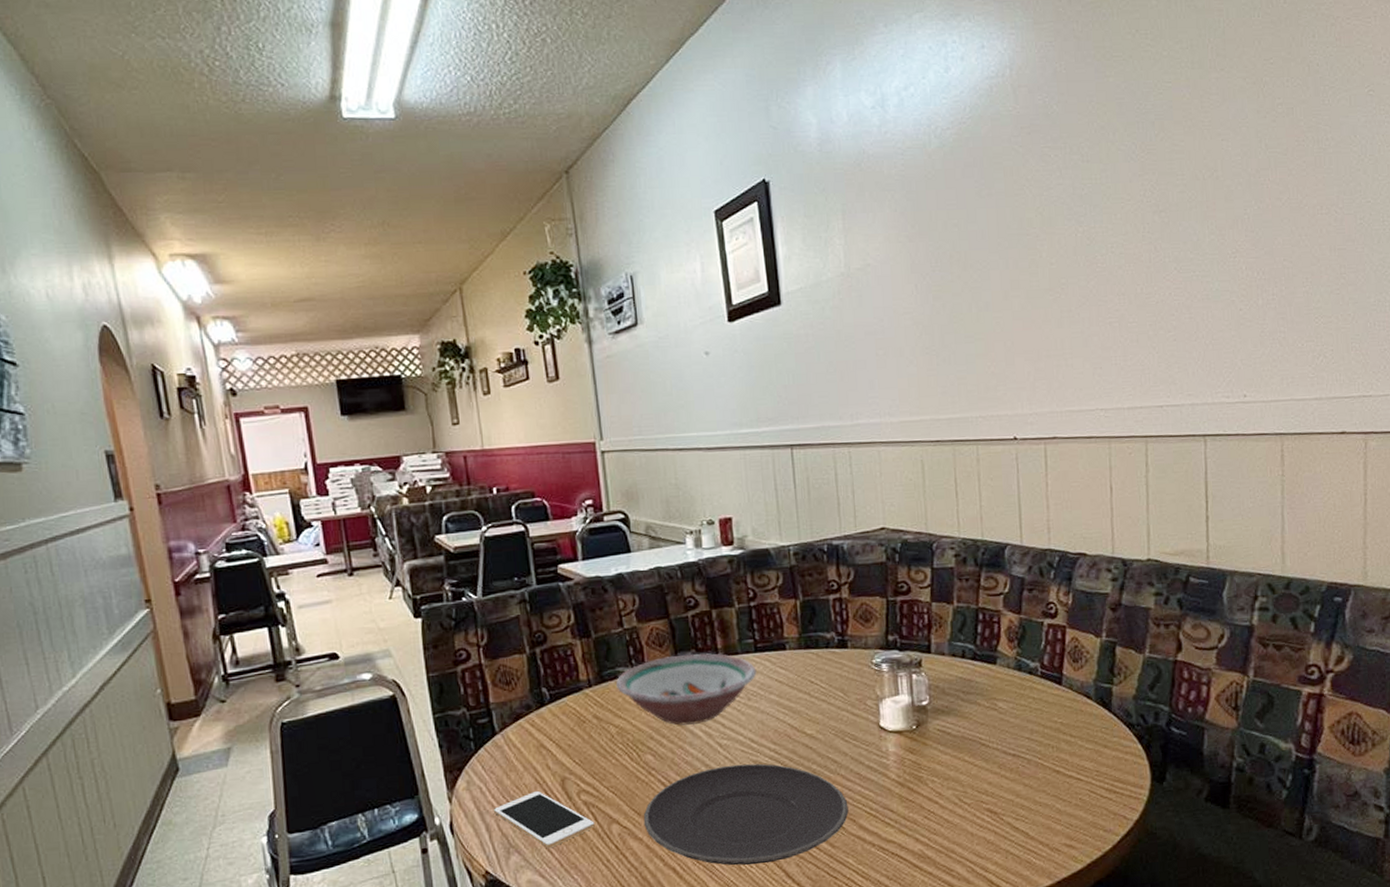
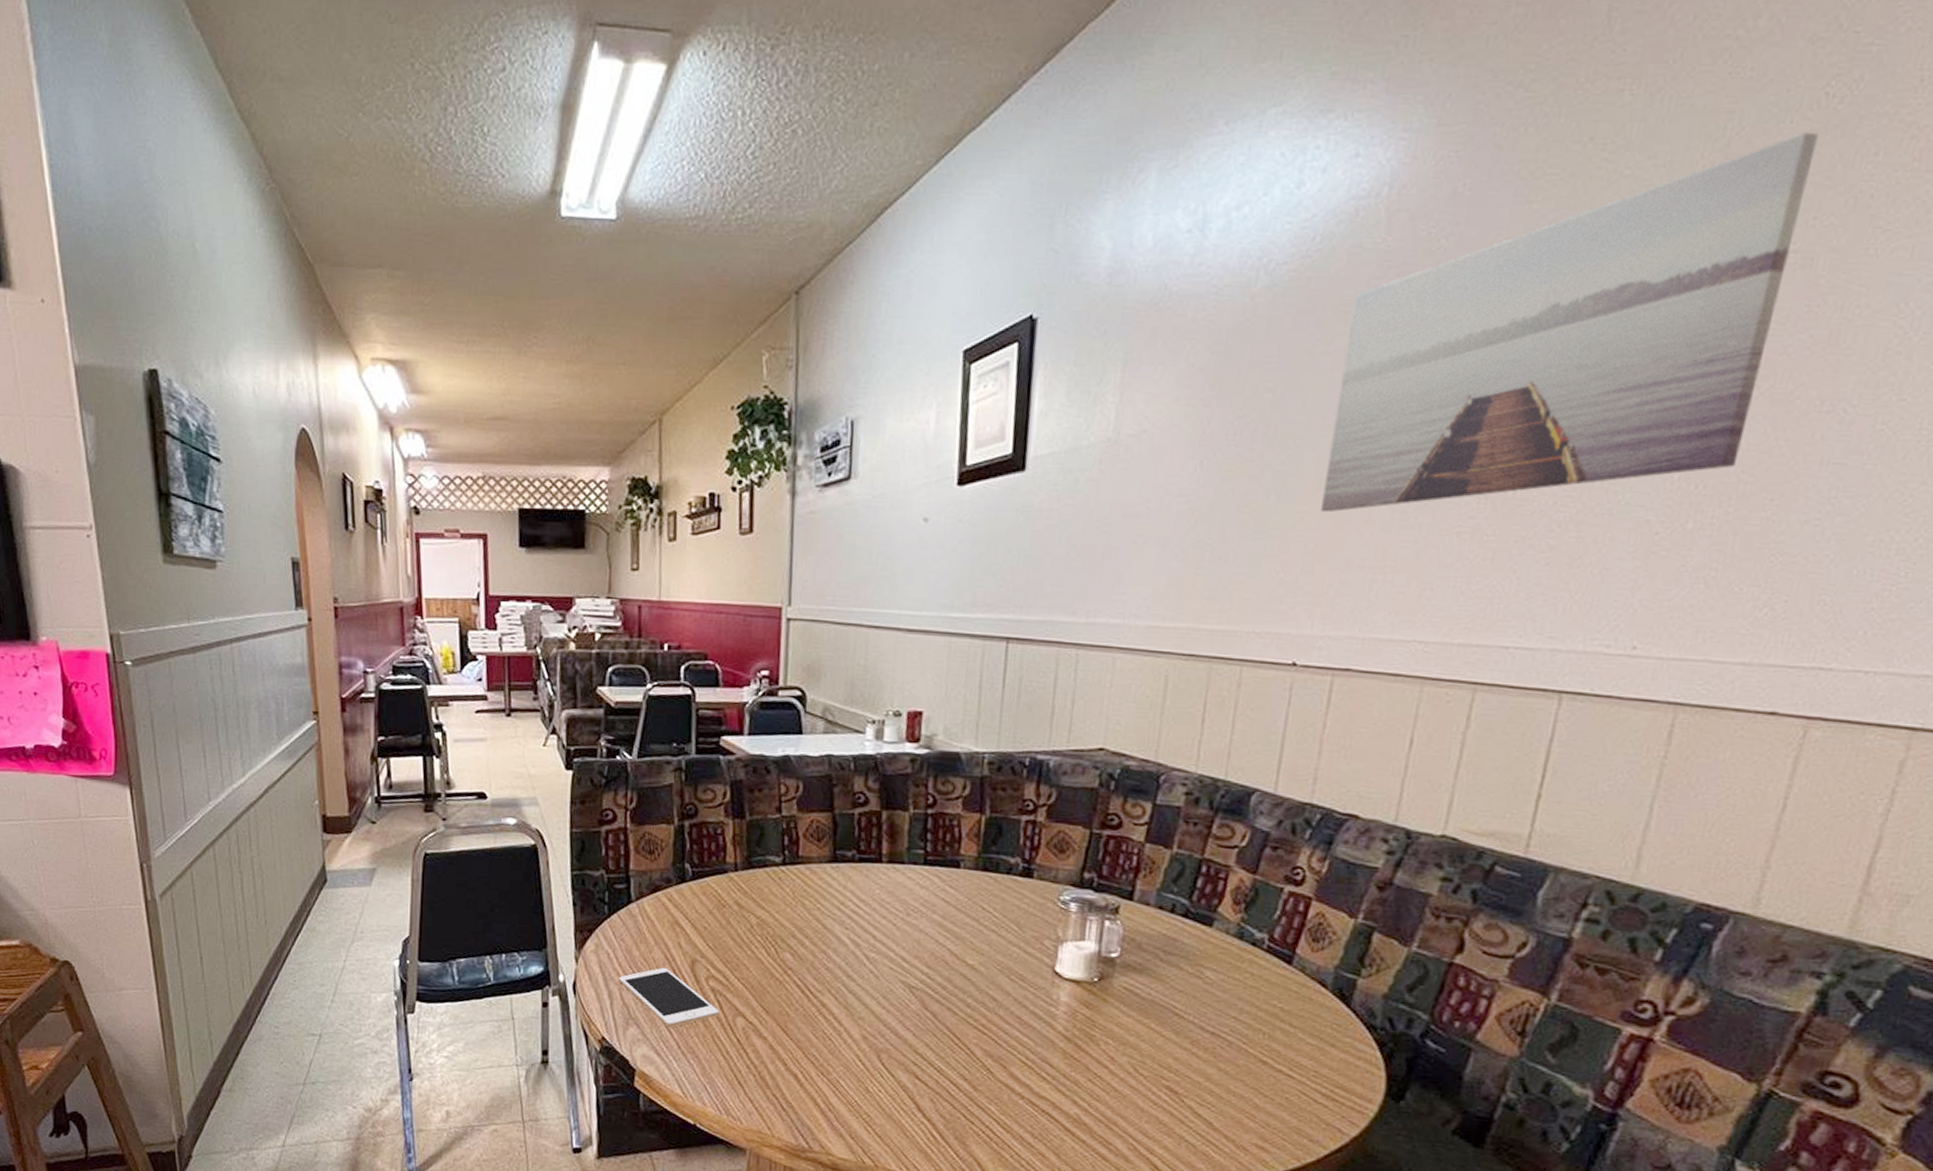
bowl: present [615,653,757,725] -> none [763,853,922,931]
plate: present [643,763,849,866] -> none [771,980,1002,1092]
wall art: none [1002,22,1279,317] -> present [1321,131,1819,513]

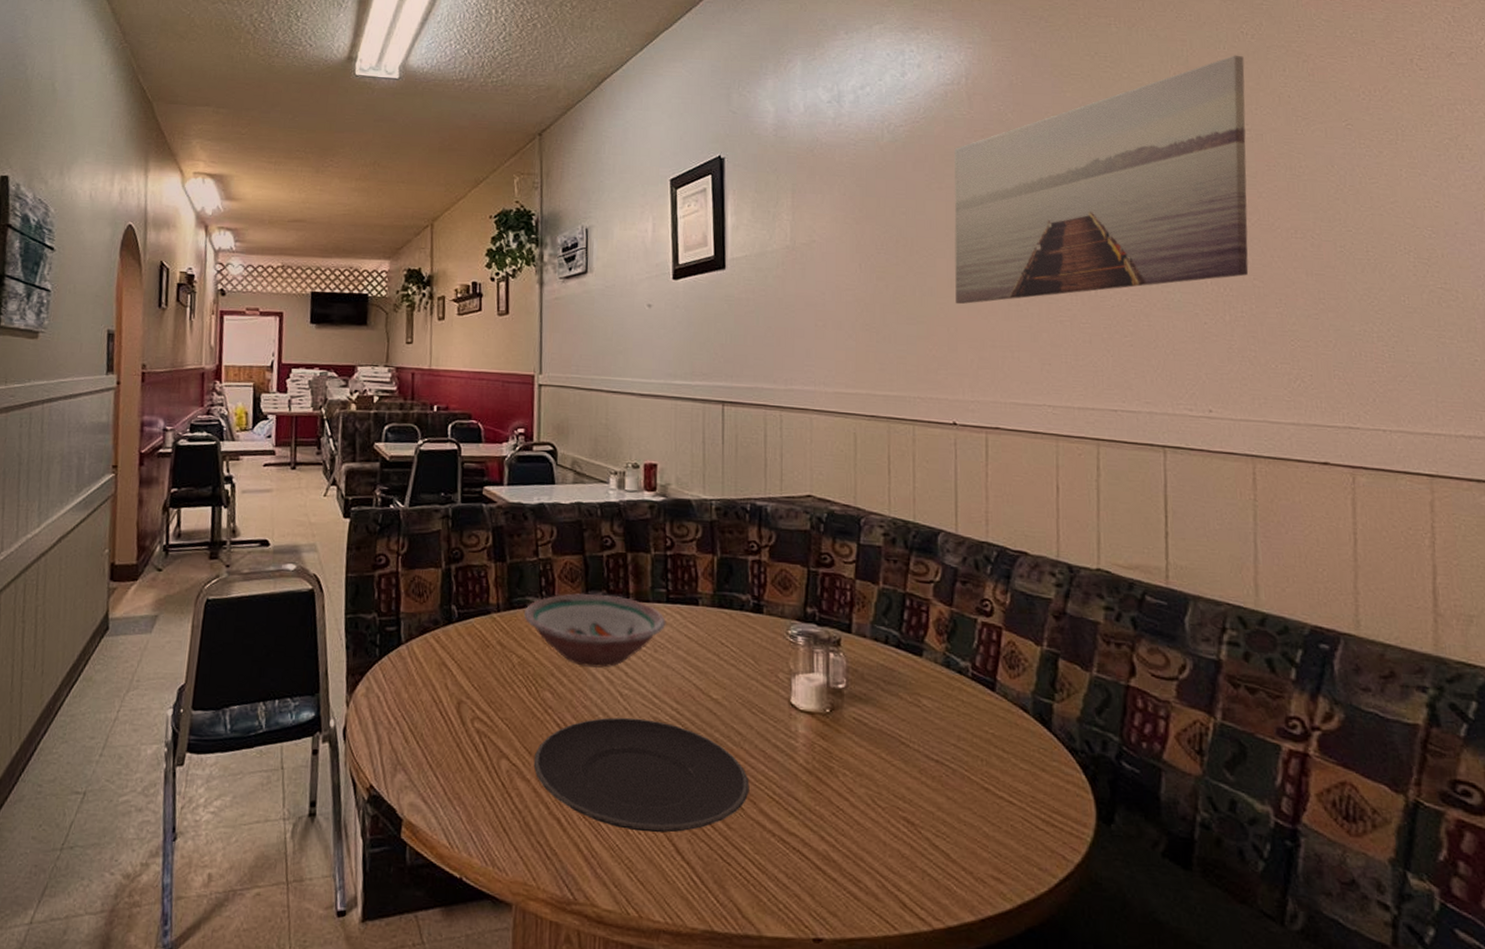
cell phone: present [619,967,719,1027] -> none [388,709,484,772]
bowl: none [763,853,922,931] -> present [523,593,666,669]
plate: none [771,980,1002,1092] -> present [533,717,750,833]

